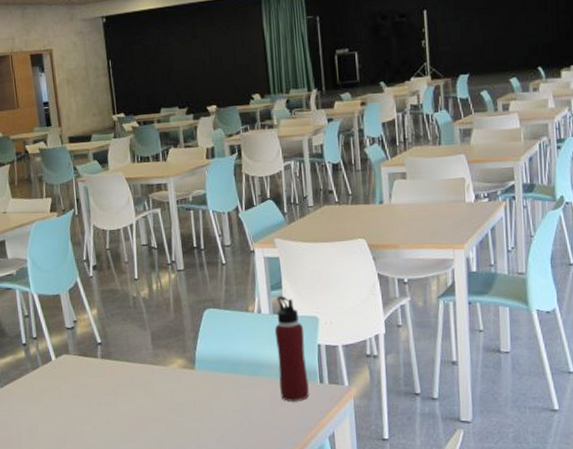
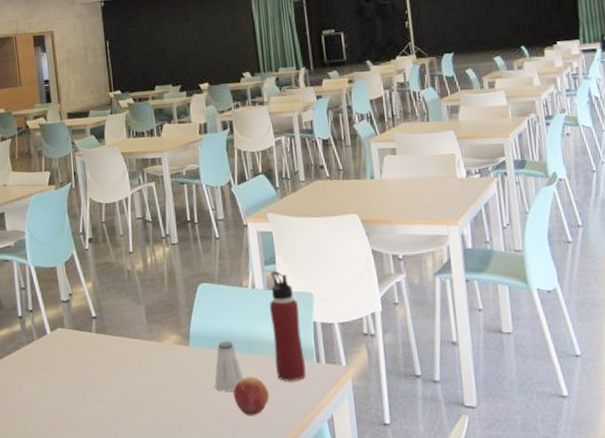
saltshaker: none [219,364,248,412] -> present [214,341,244,391]
fruit: none [238,398,273,435] -> present [233,377,269,416]

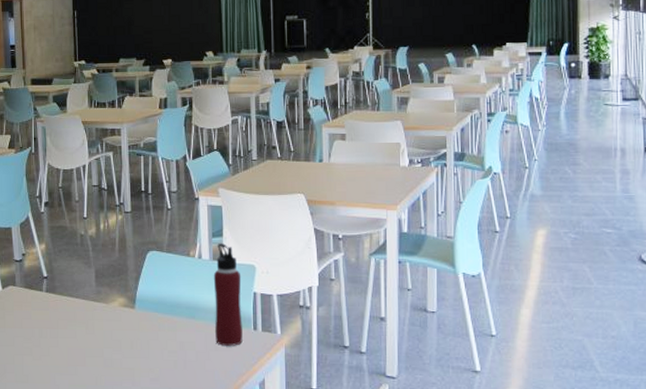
saltshaker: present [214,341,244,391] -> none [156,306,184,353]
fruit: present [233,377,269,416] -> none [174,340,206,376]

